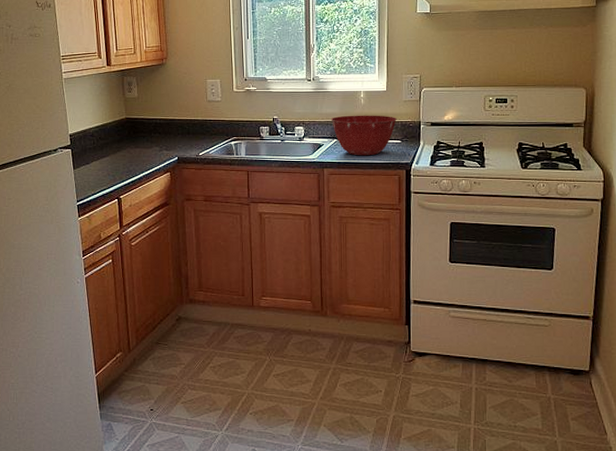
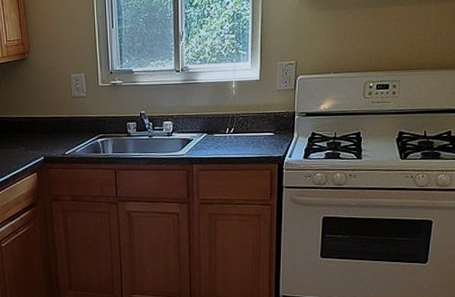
mixing bowl: present [330,115,397,156] -> none [200,106,270,150]

